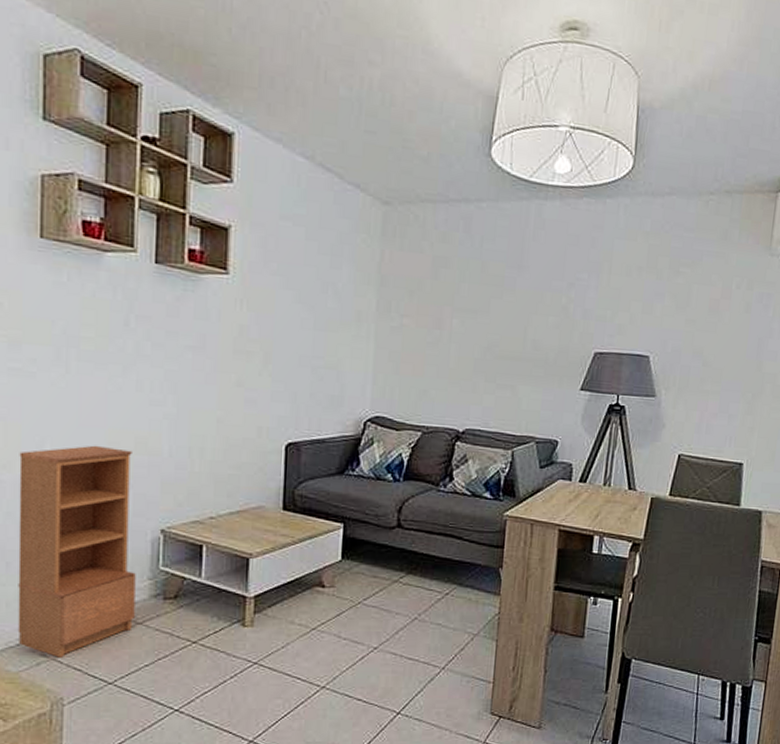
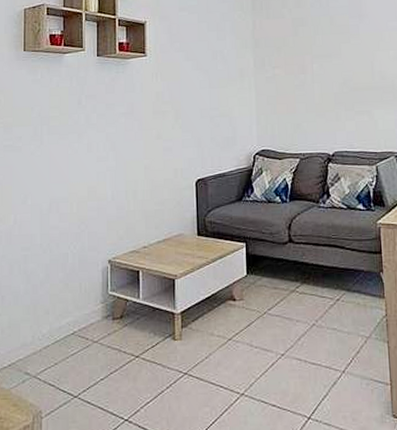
bookcase: present [18,445,136,658] -> none [9,197,92,375]

